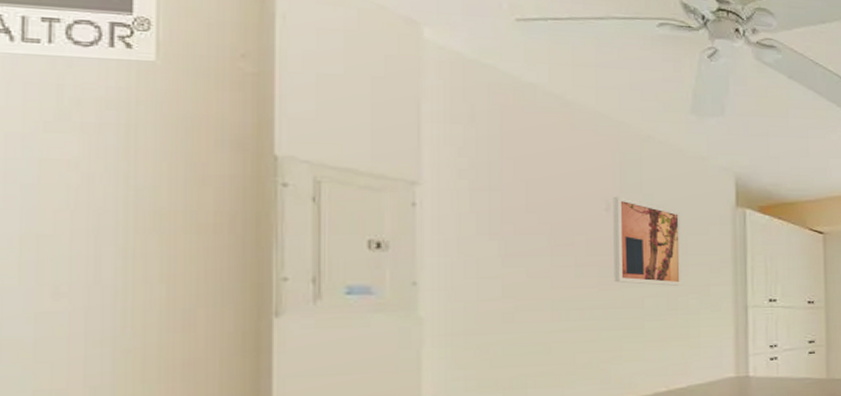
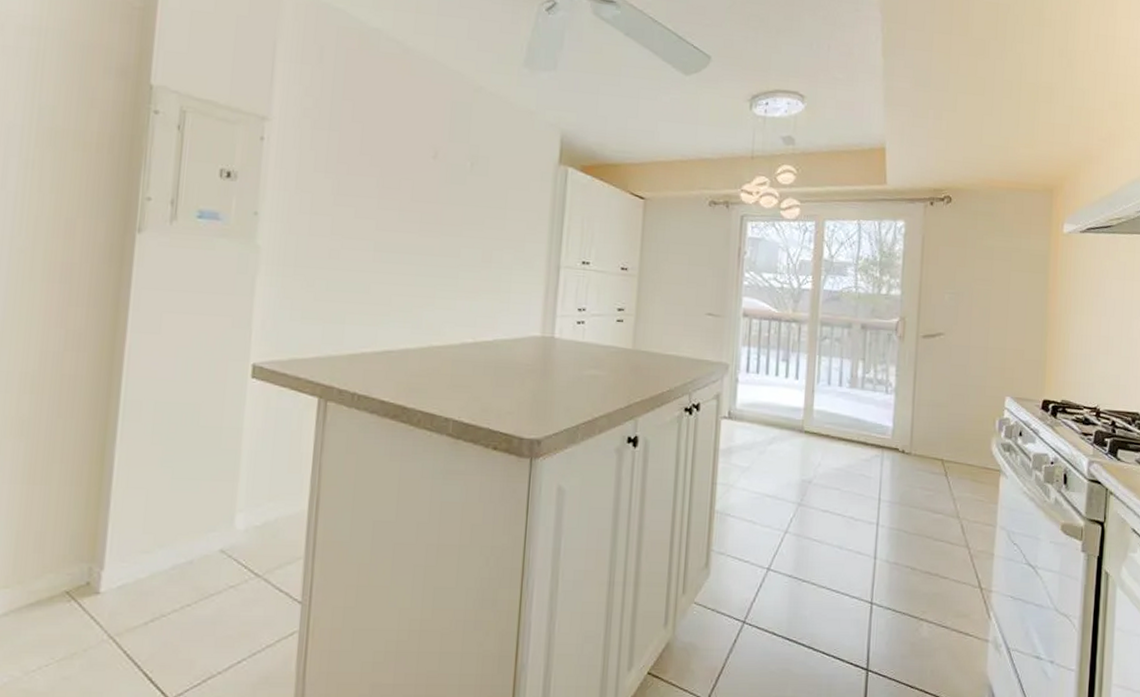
wall art: present [613,196,682,286] -> none [434,144,505,239]

